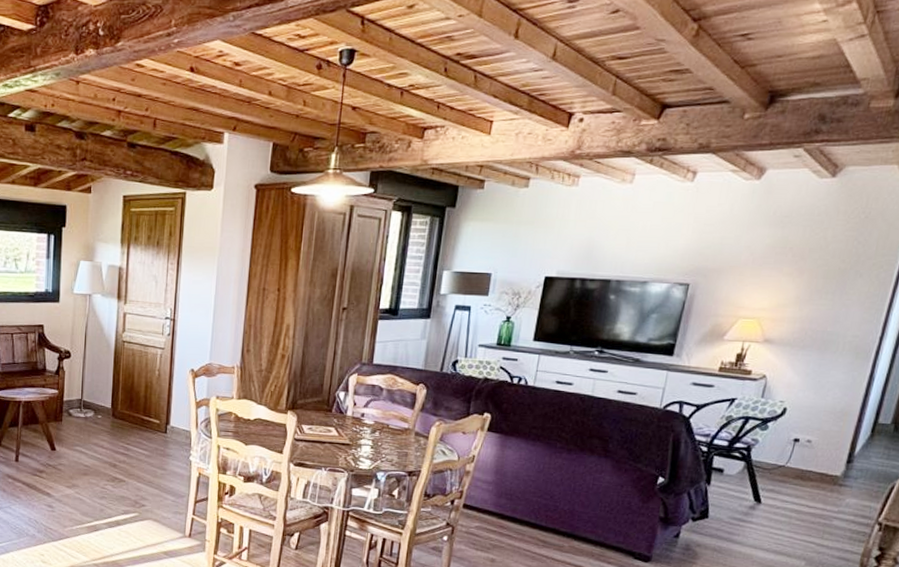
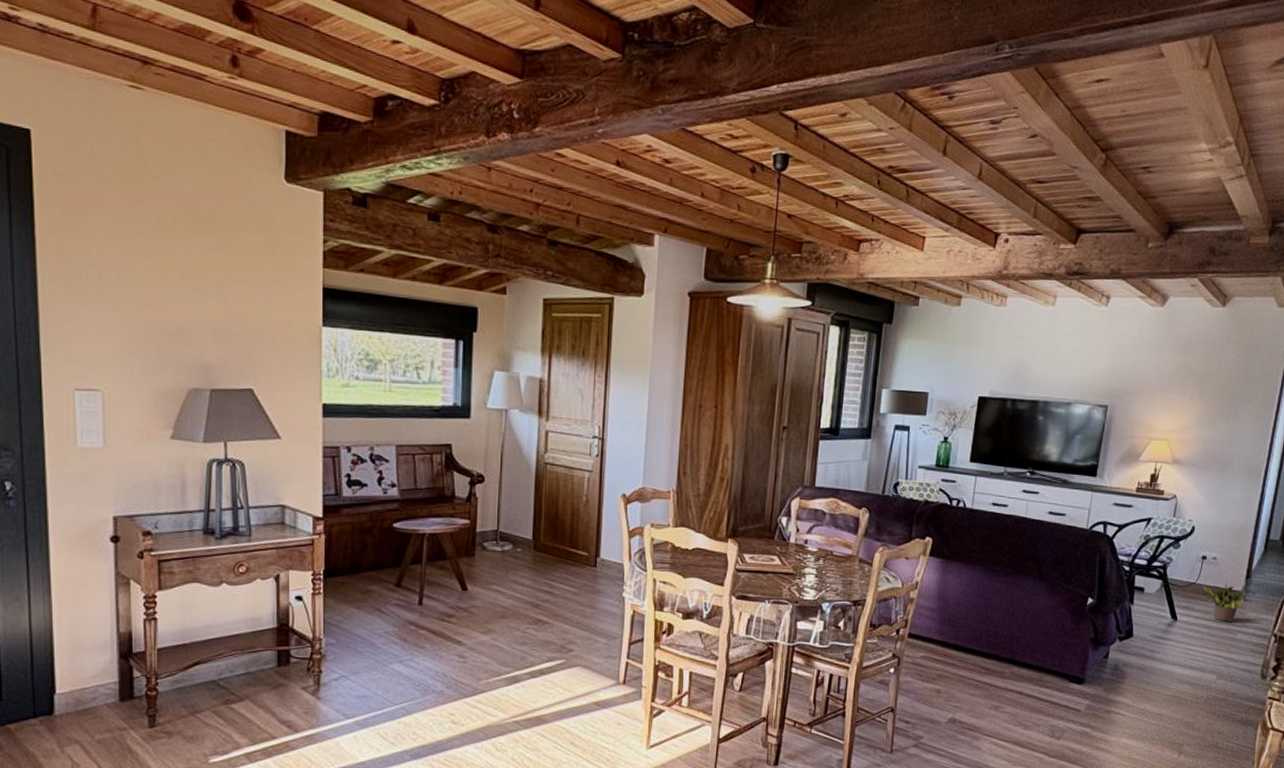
potted plant: none [792,468,846,508] -> present [1202,584,1246,622]

